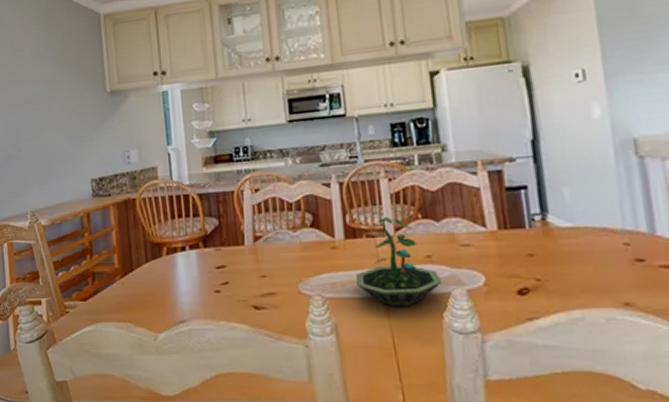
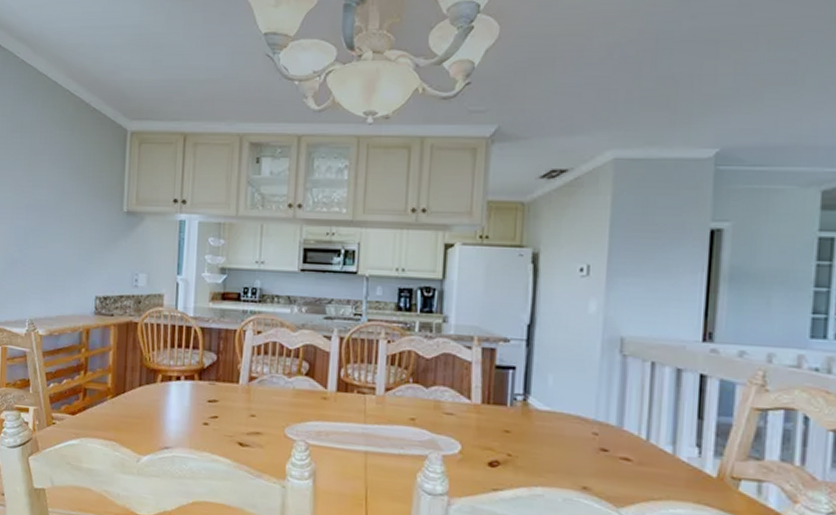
terrarium: present [356,217,443,307] -> none [341,377,422,464]

